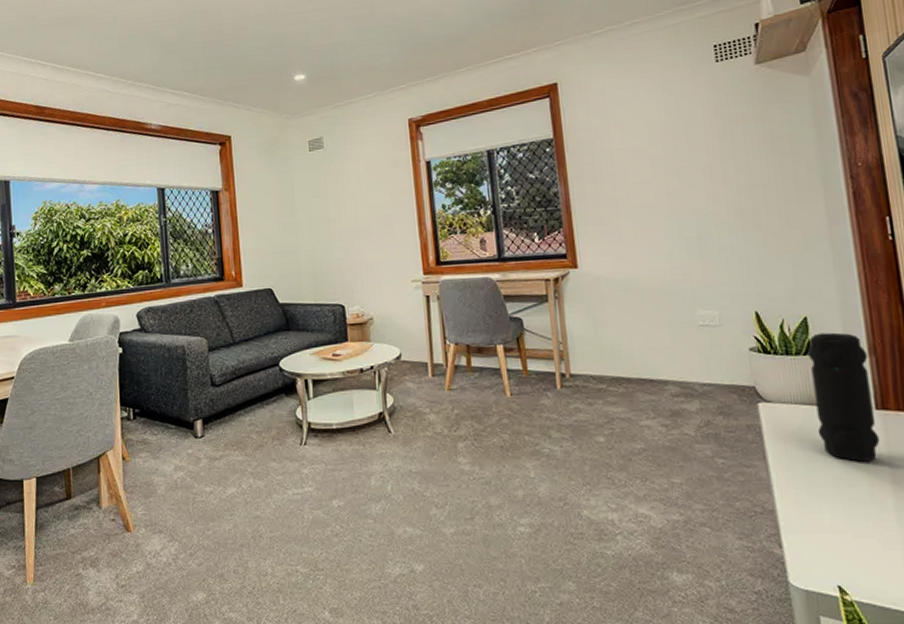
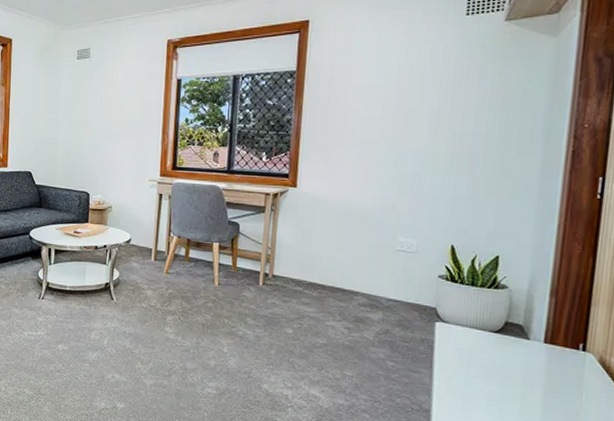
speaker: present [807,332,880,462] -> none [485,271,548,385]

